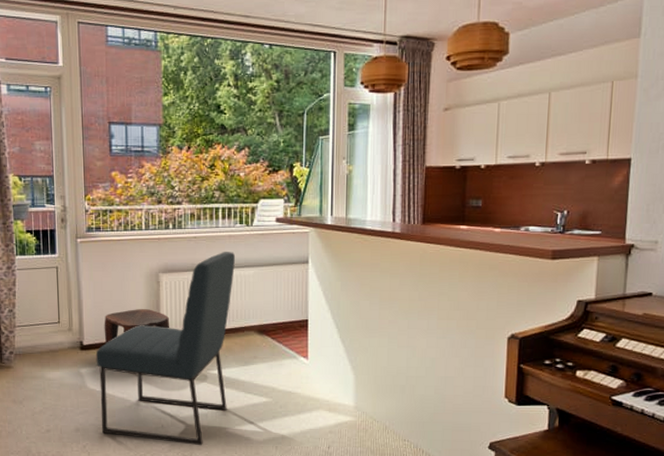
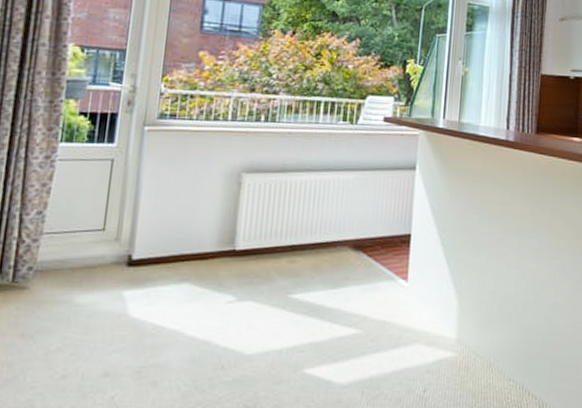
chair: present [95,252,235,446] -> none [139,152,334,393]
stool: present [104,309,170,344] -> none [161,215,248,259]

